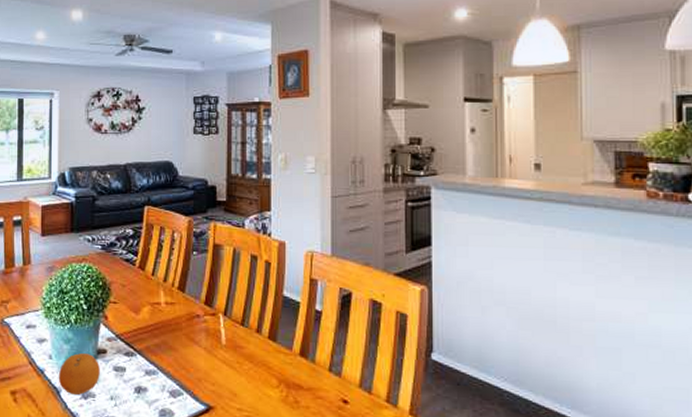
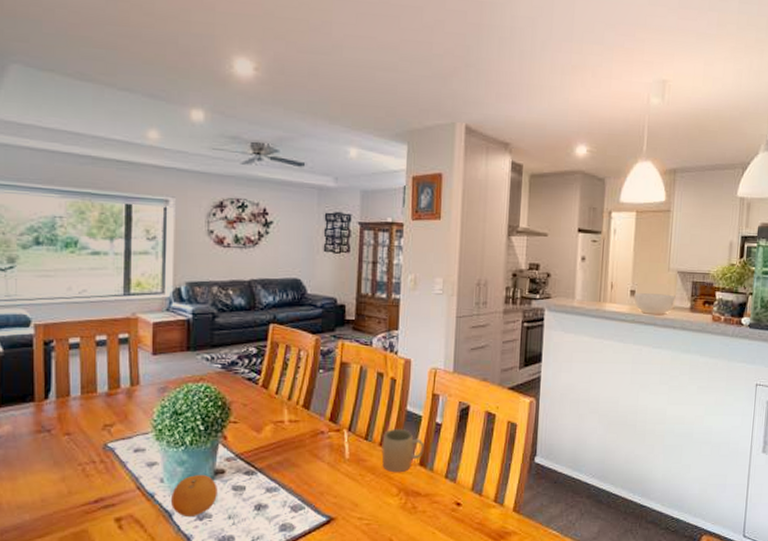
mug: none [259,315,304,363] -> present [381,429,424,473]
bowl: none [540,167,594,192] -> present [634,293,676,316]

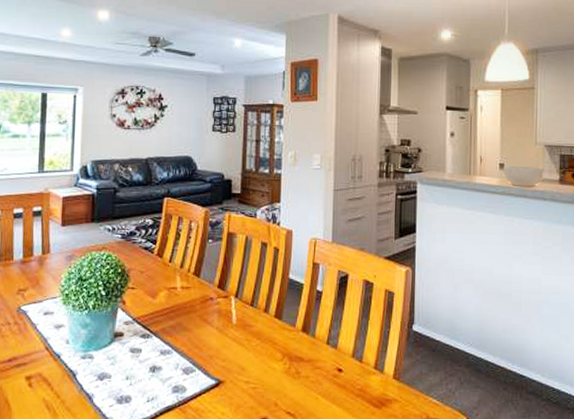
fruit: present [170,475,217,518] -> none [74,337,117,377]
mug: present [381,429,424,473] -> none [266,296,306,339]

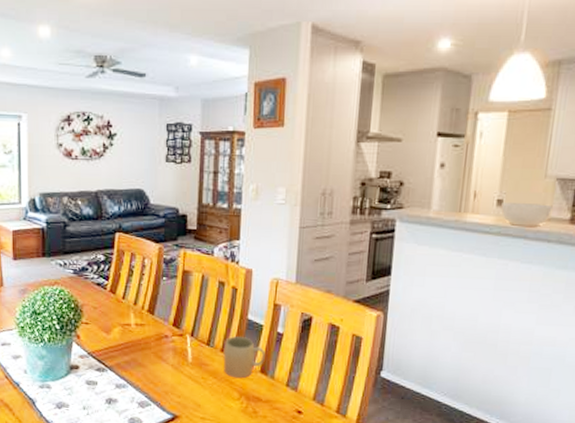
mug: none [266,296,306,339] -> present [223,336,265,379]

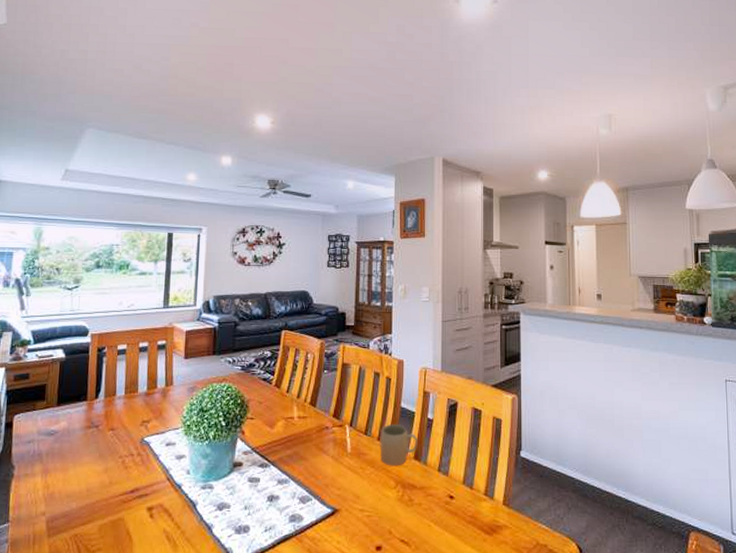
bowl: present [501,203,553,228] -> none [601,297,639,317]

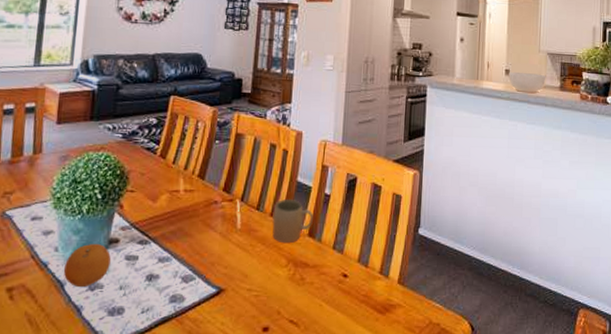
fruit: none [195,467,236,508] -> present [63,244,111,288]
bowl: none [601,297,639,317] -> present [508,72,546,94]

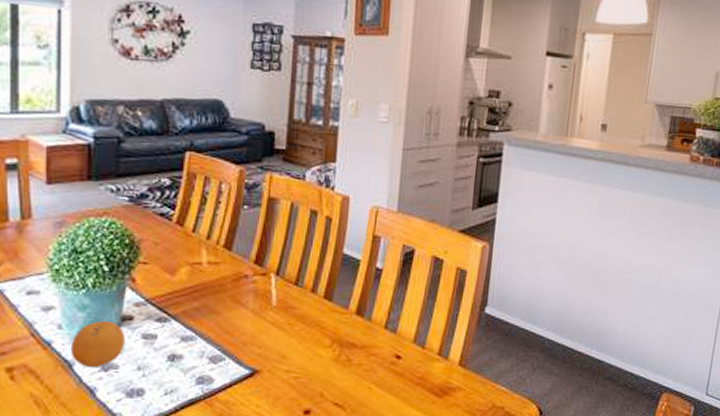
mug: present [272,200,313,244] -> none [313,274,362,322]
bowl: present [508,72,546,94] -> none [605,127,652,154]

